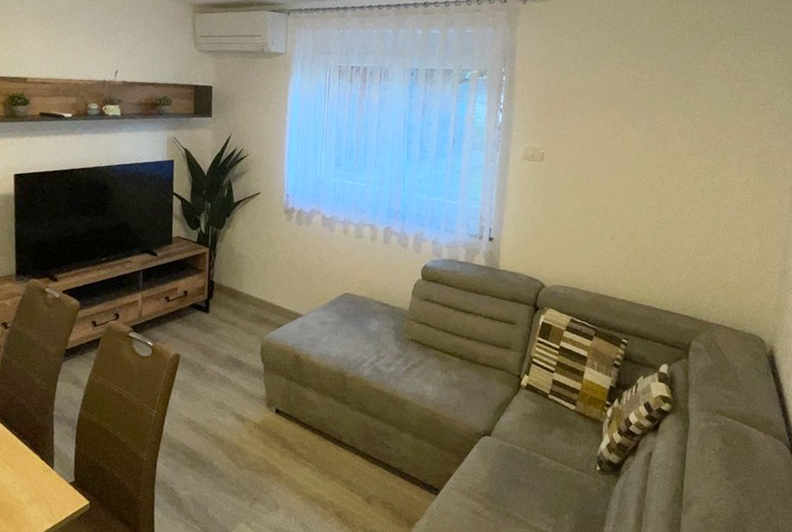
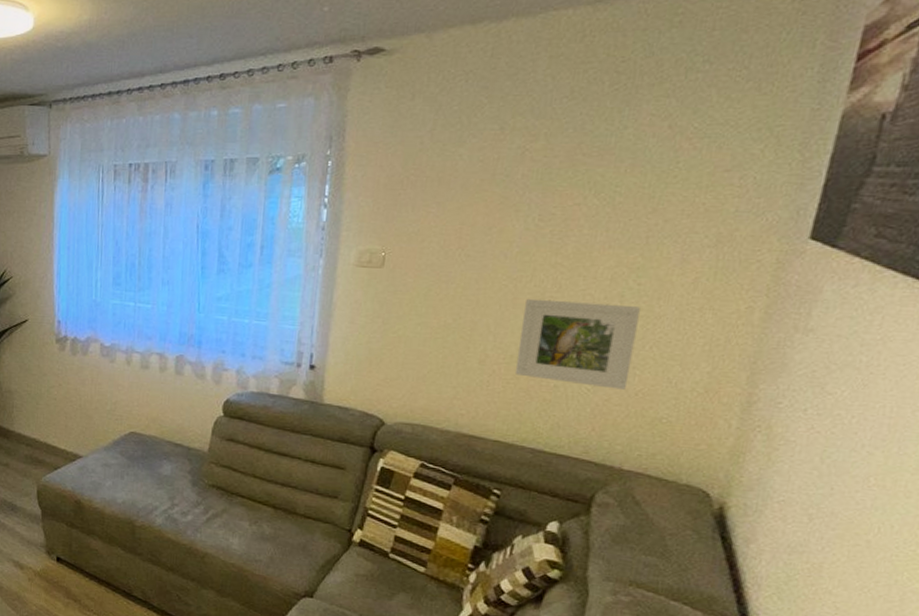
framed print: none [635,190,714,261] -> present [514,298,640,390]

